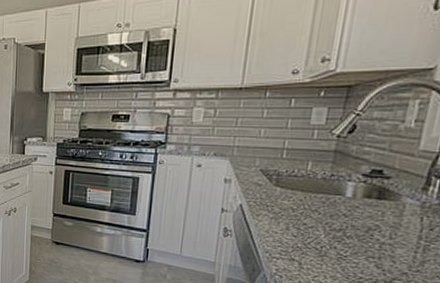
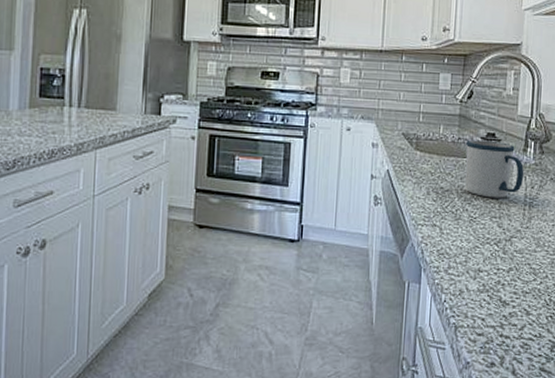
mug: none [335,176,422,239] -> present [465,140,525,198]

